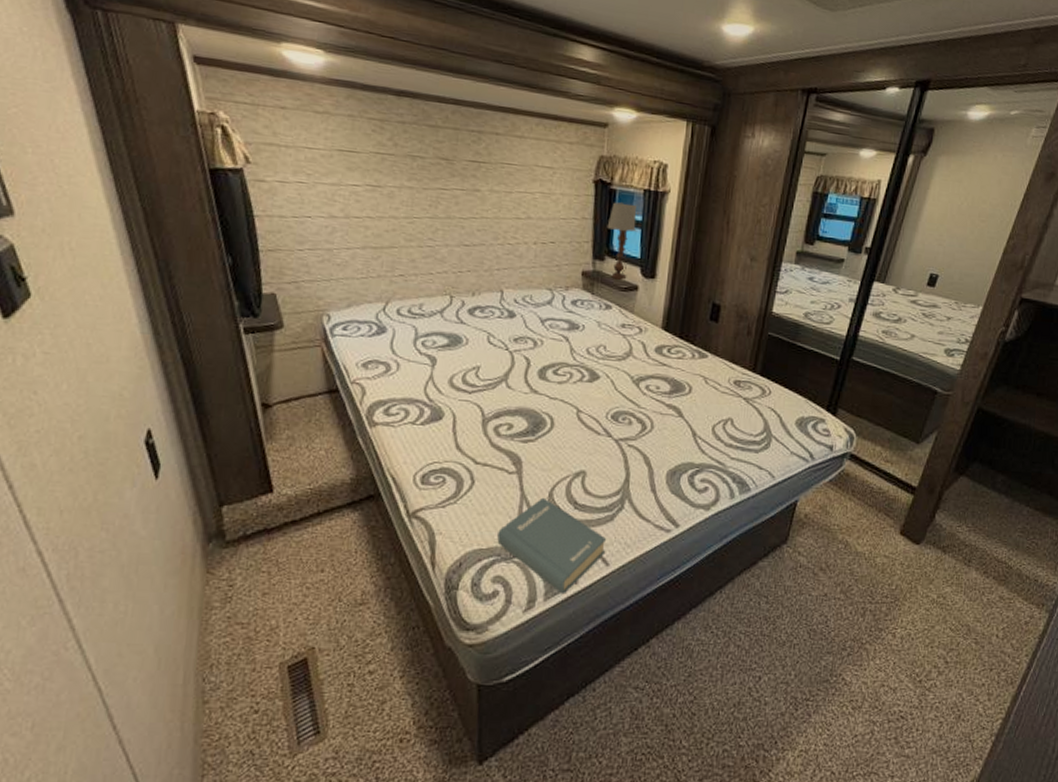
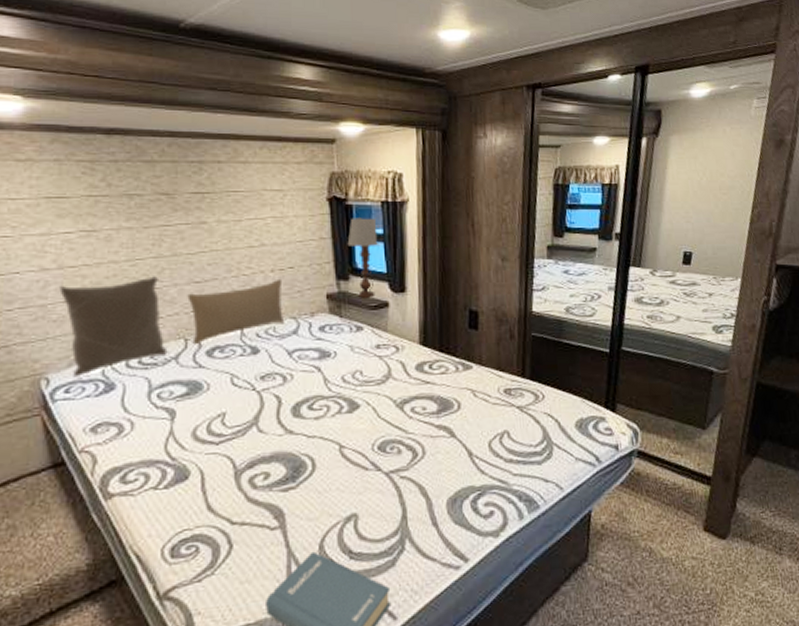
pillow: none [345,234,435,318] -> present [59,276,168,378]
pillow: none [456,252,544,303] -> present [187,280,285,345]

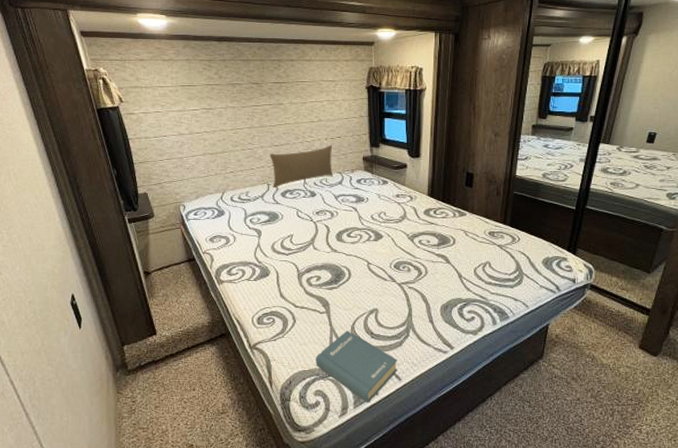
pillow: present [59,276,168,378] -> none [190,141,257,206]
table lamp: present [347,218,381,298] -> none [379,102,404,161]

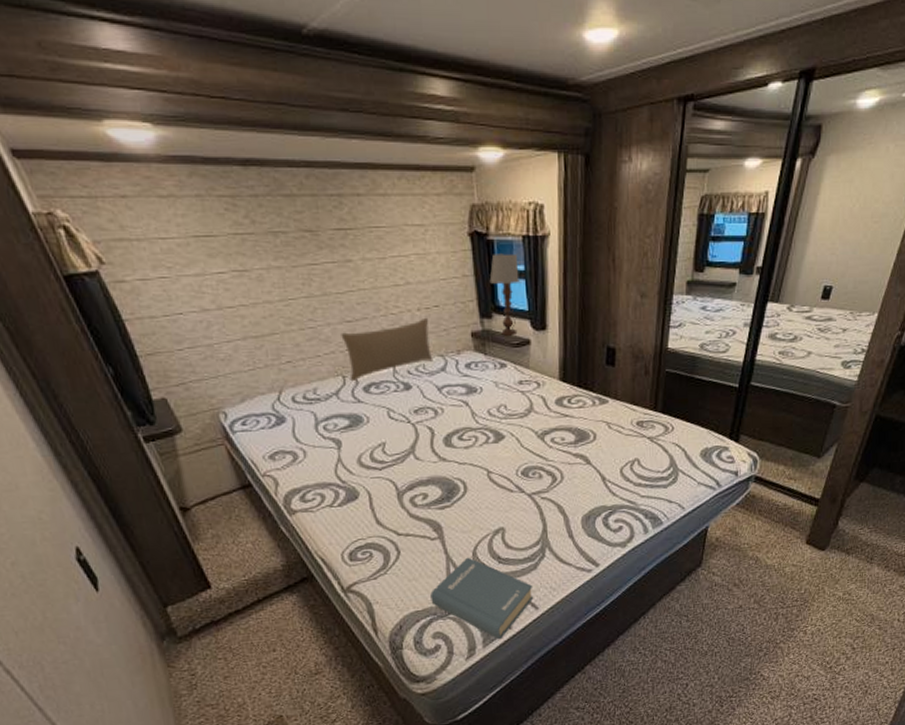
table lamp: none [379,102,404,161] -> present [489,253,523,336]

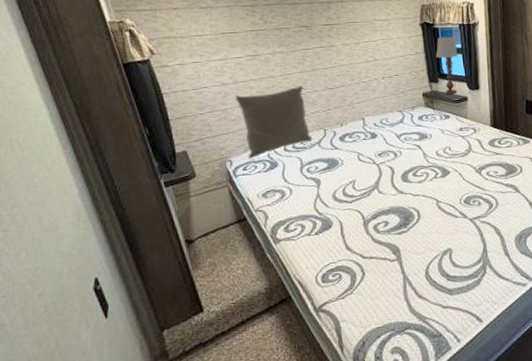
pillow: none [222,316,329,412] -> present [235,86,313,159]
pillow: present [341,318,434,382] -> none [324,84,394,134]
book: present [430,557,534,640] -> none [390,275,478,353]

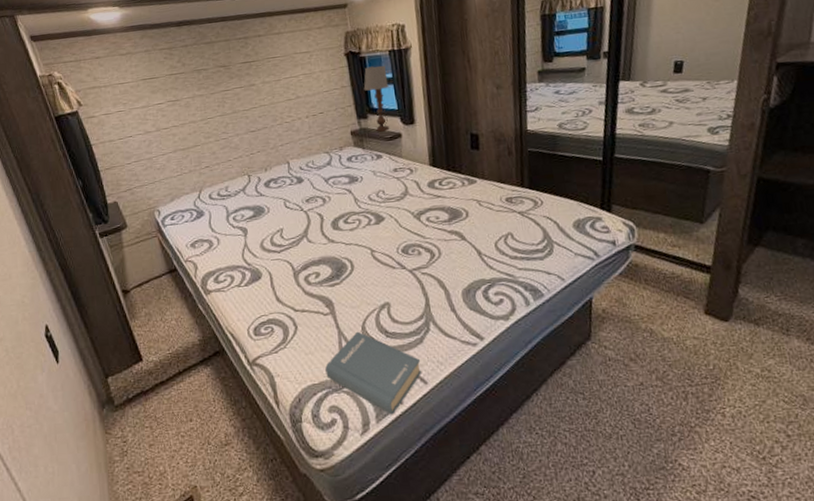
pillow: present [235,86,313,159] -> none [159,130,237,209]
book: none [390,275,478,353] -> present [325,331,422,415]

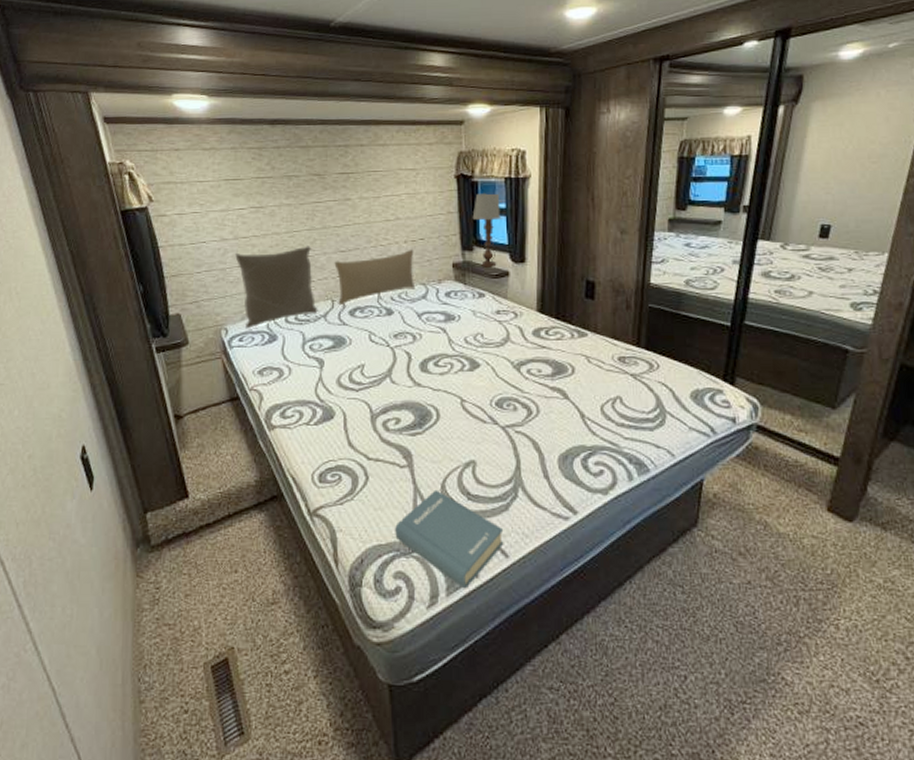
pillow: none [159,130,237,209] -> present [235,246,318,329]
pillow: none [247,123,321,179] -> present [334,250,416,306]

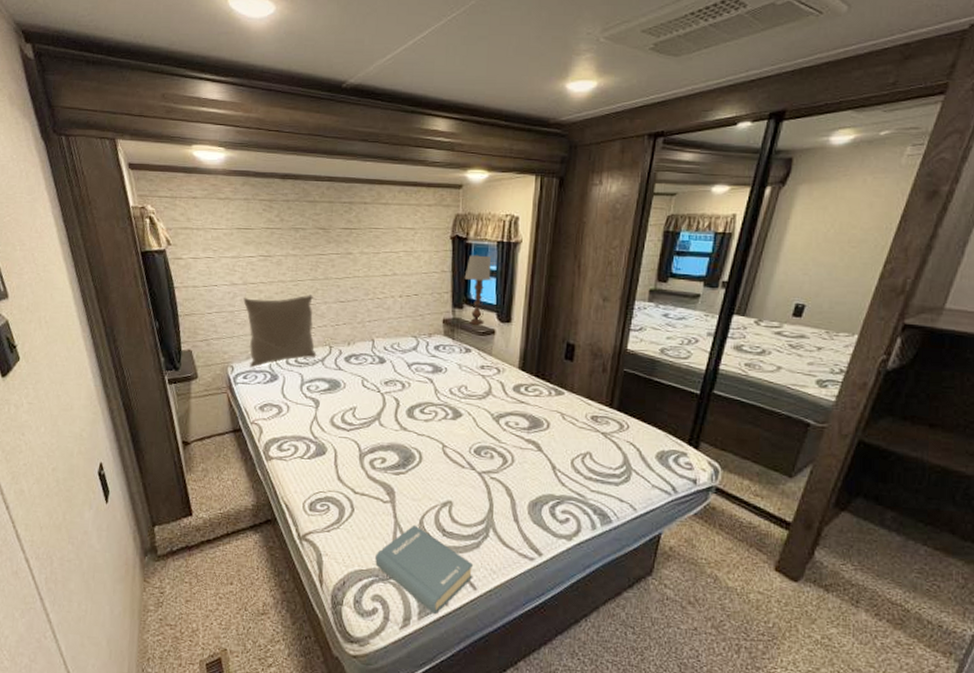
pillow: present [334,250,416,306] -> none [334,304,408,352]

